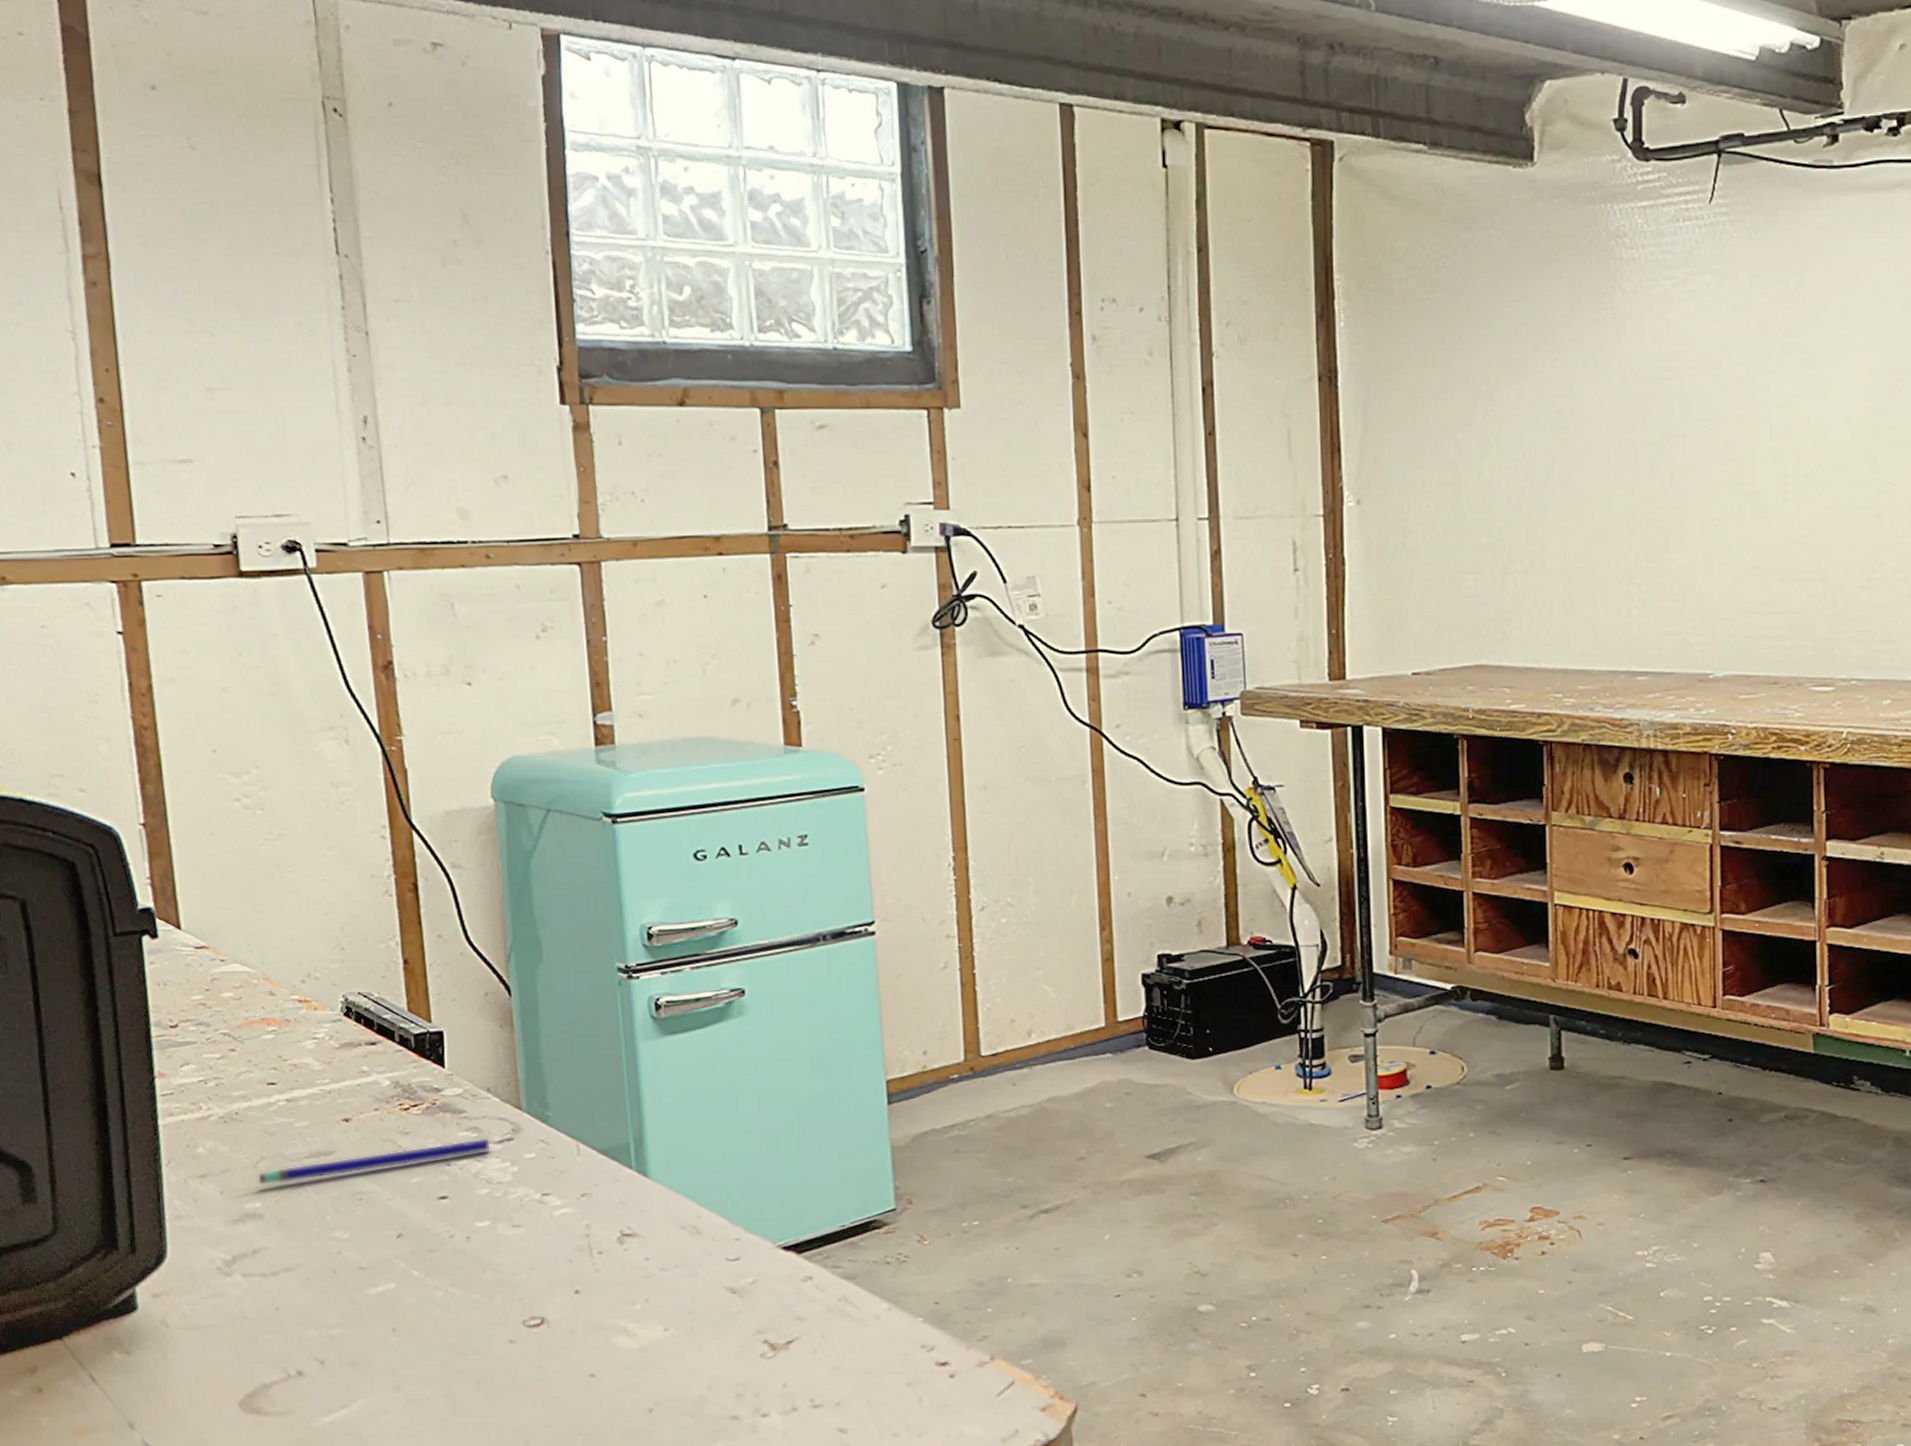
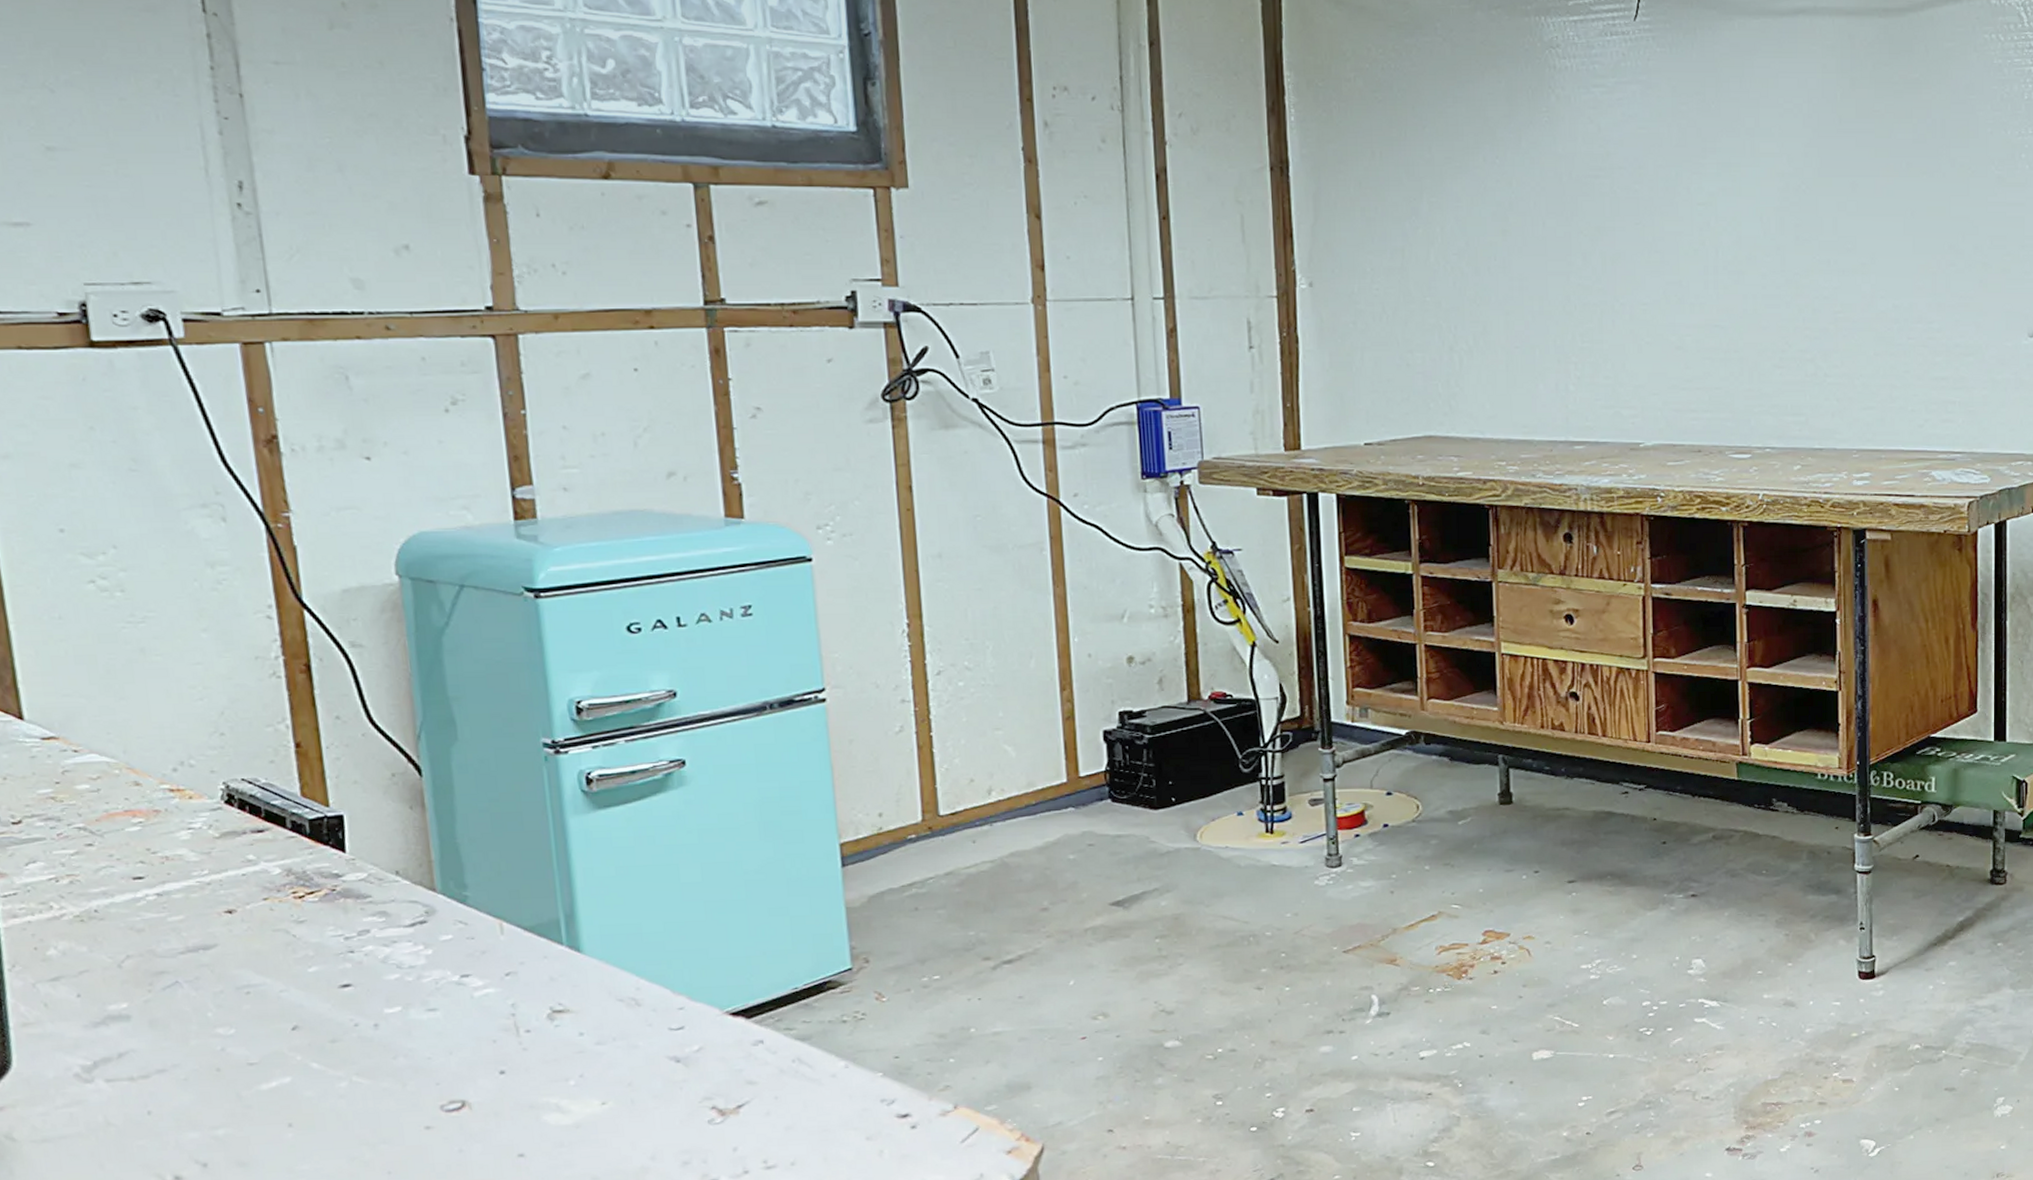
pen: present [257,1138,492,1186] -> none [122,922,402,985]

